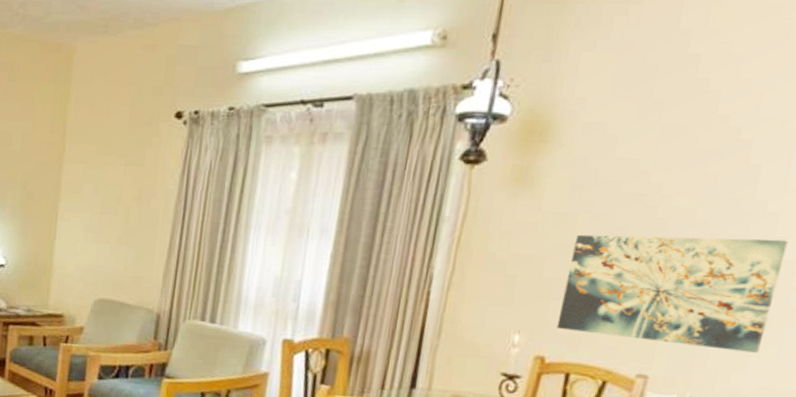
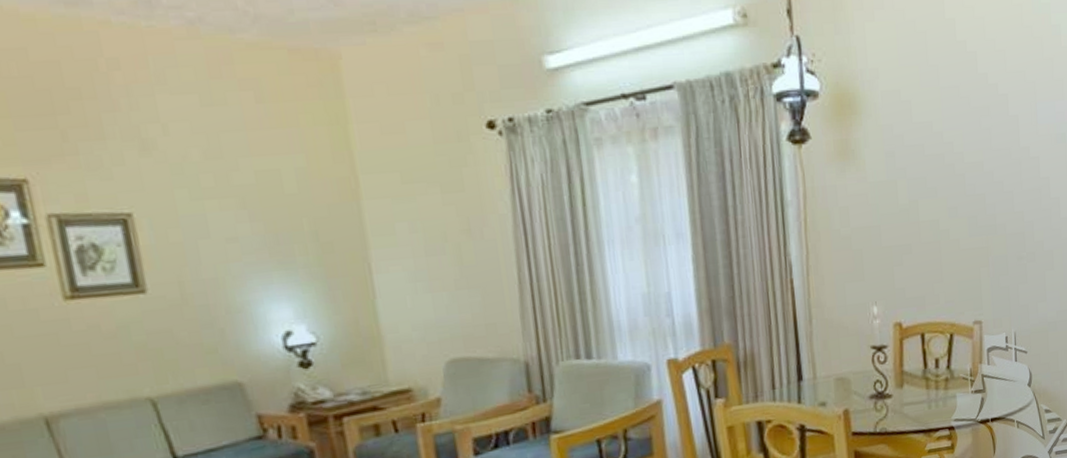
wall art: present [556,234,788,353] -> none [900,179,1052,294]

